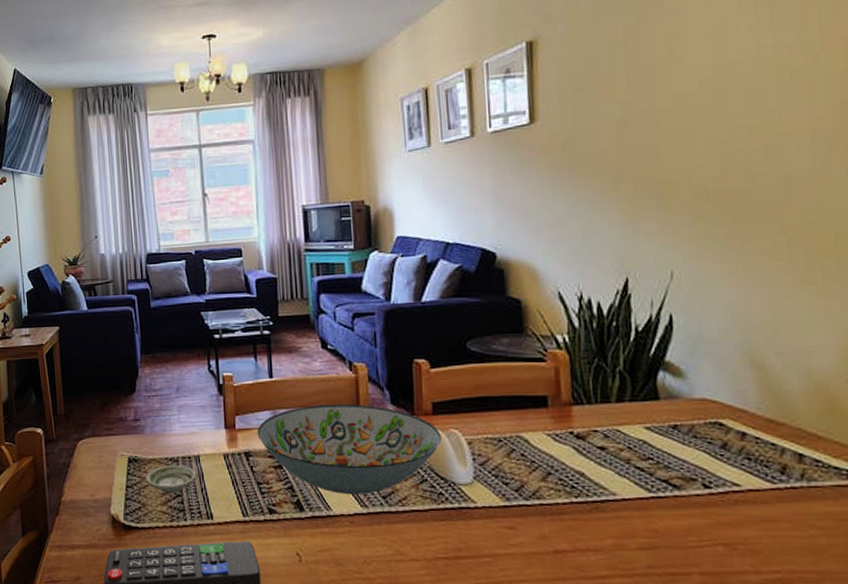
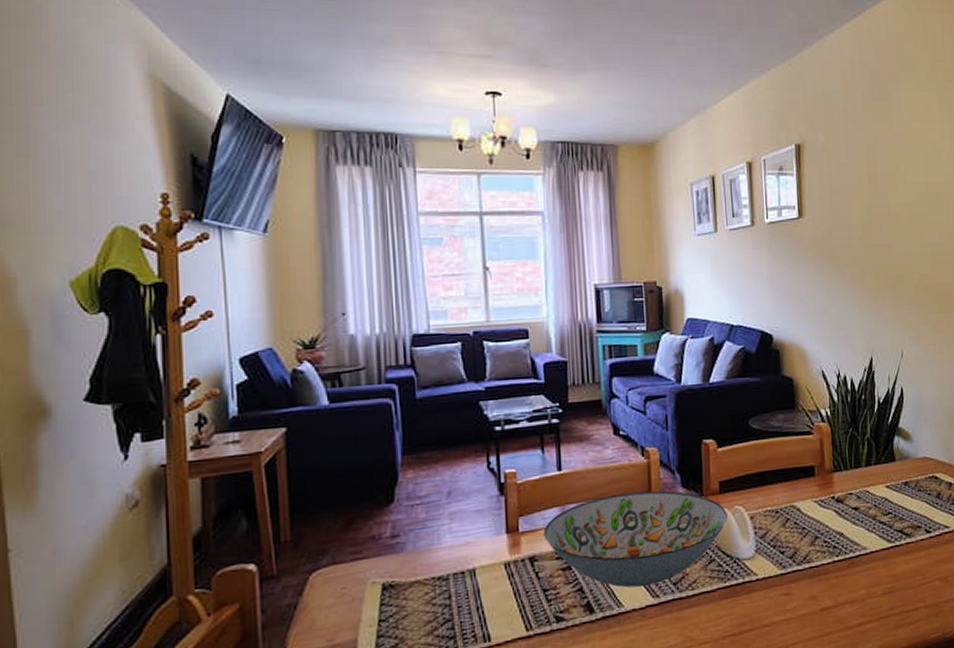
saucer: present [146,464,197,494] -> none [405,583,472,621]

